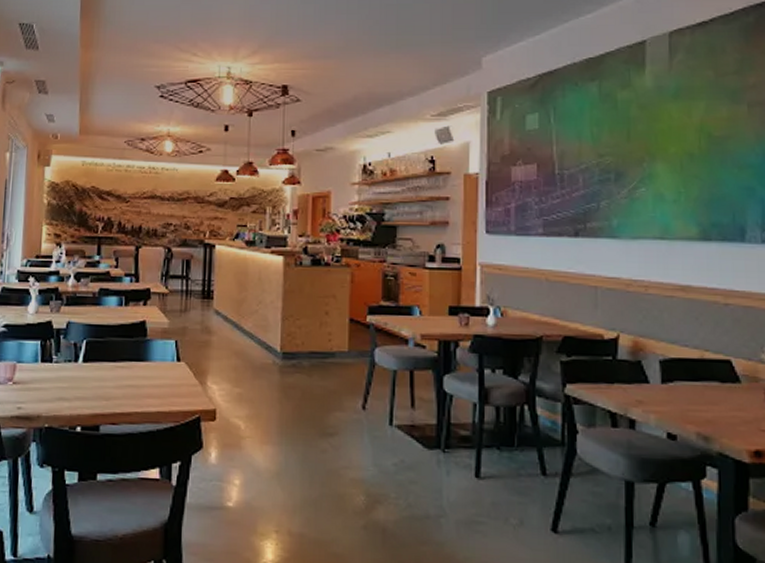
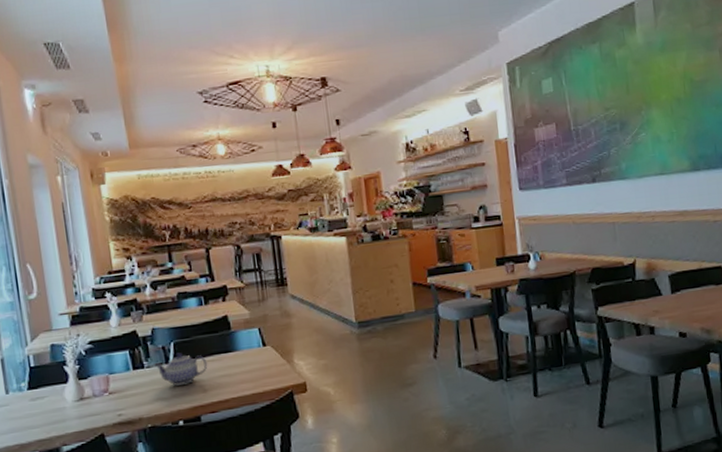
teapot: none [62,352,117,388] -> present [153,352,208,386]

